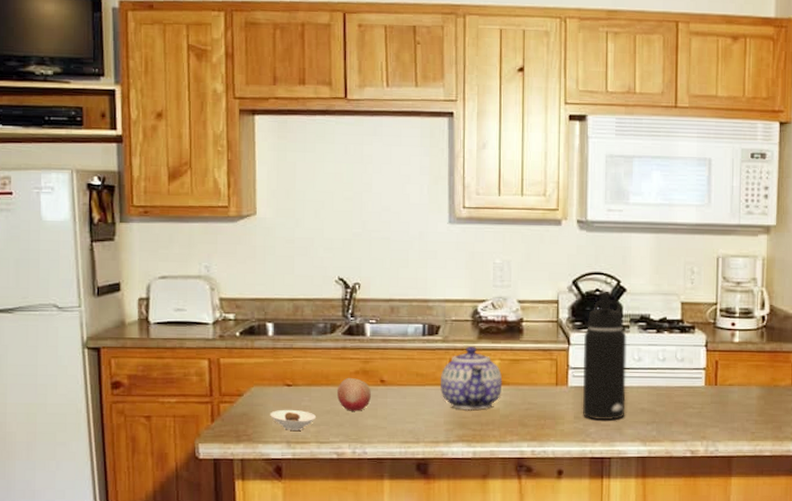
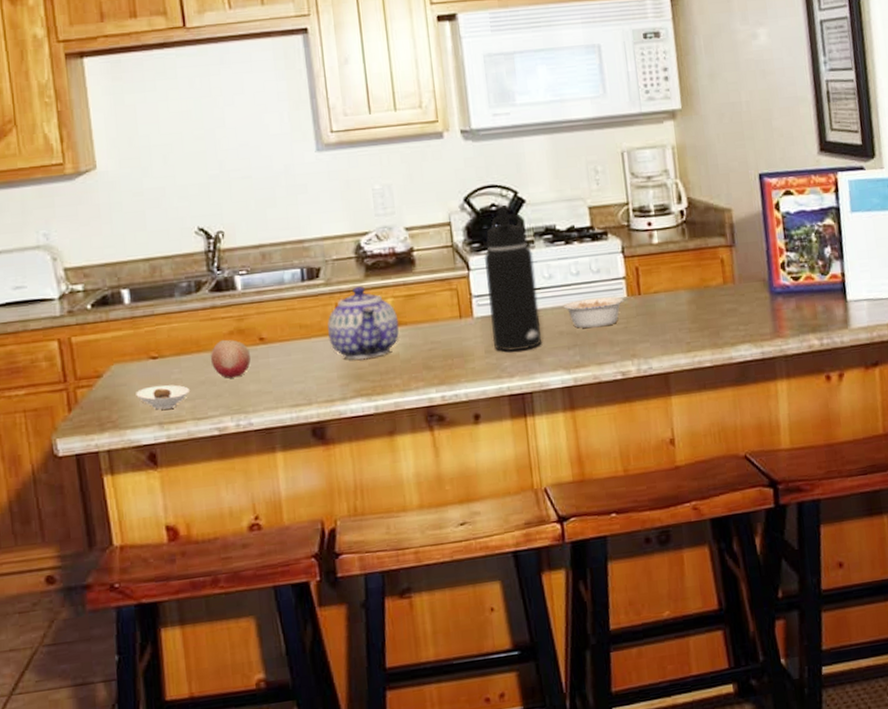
legume: none [647,383,711,409] -> present [563,296,634,329]

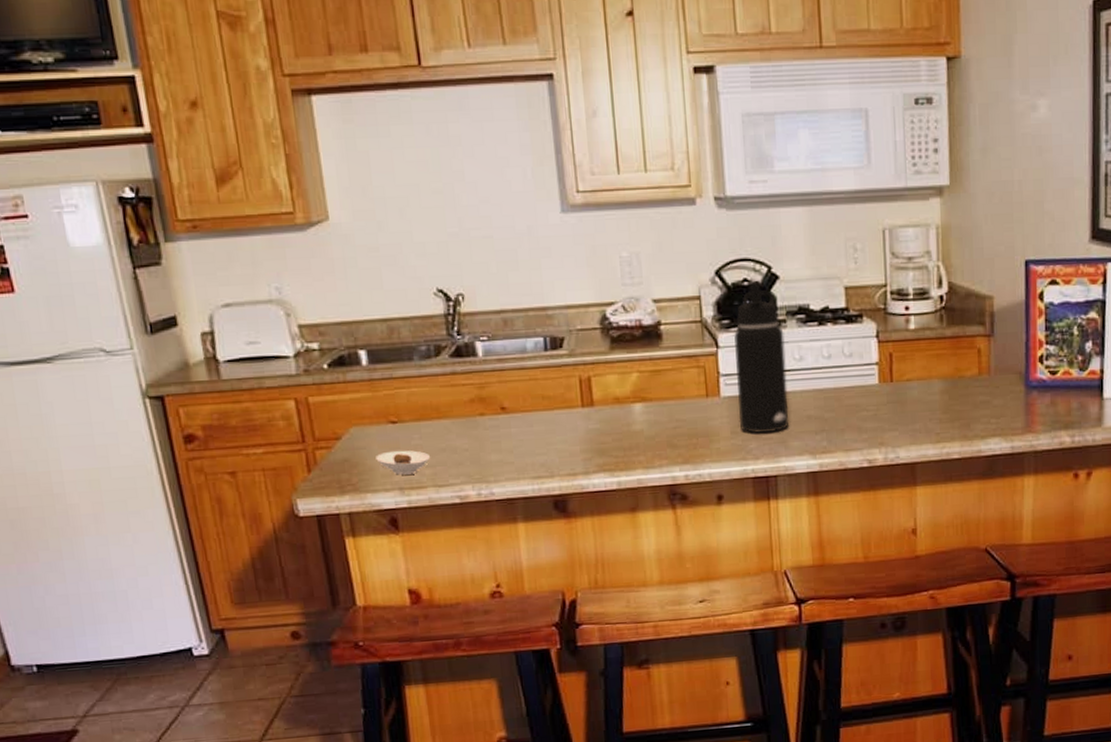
fruit: present [210,339,251,379] -> none [450,407,492,447]
teapot: present [327,286,400,360] -> none [571,359,644,435]
legume: present [563,296,634,329] -> none [813,382,886,414]

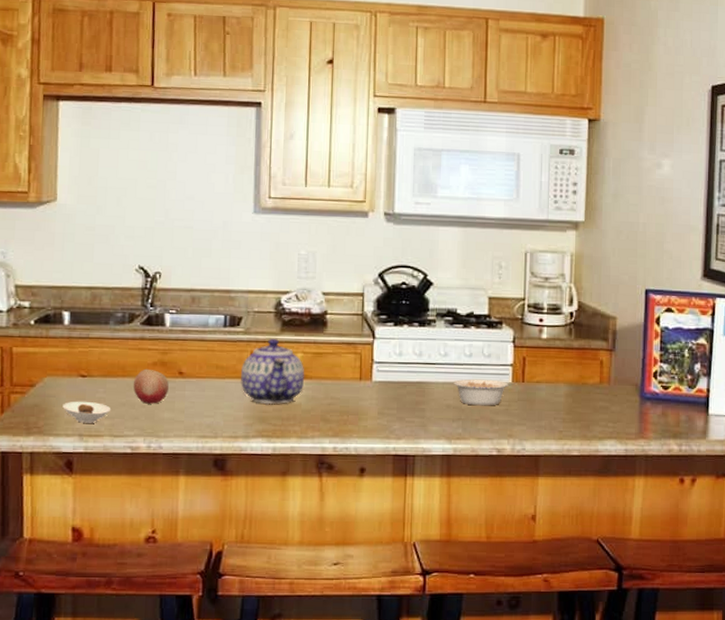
fruit: none [450,407,492,447] -> present [133,368,169,404]
teapot: none [571,359,644,435] -> present [240,339,305,405]
water bottle: present [733,282,789,433] -> none [386,286,433,416]
legume: none [813,382,886,414] -> present [453,379,518,406]

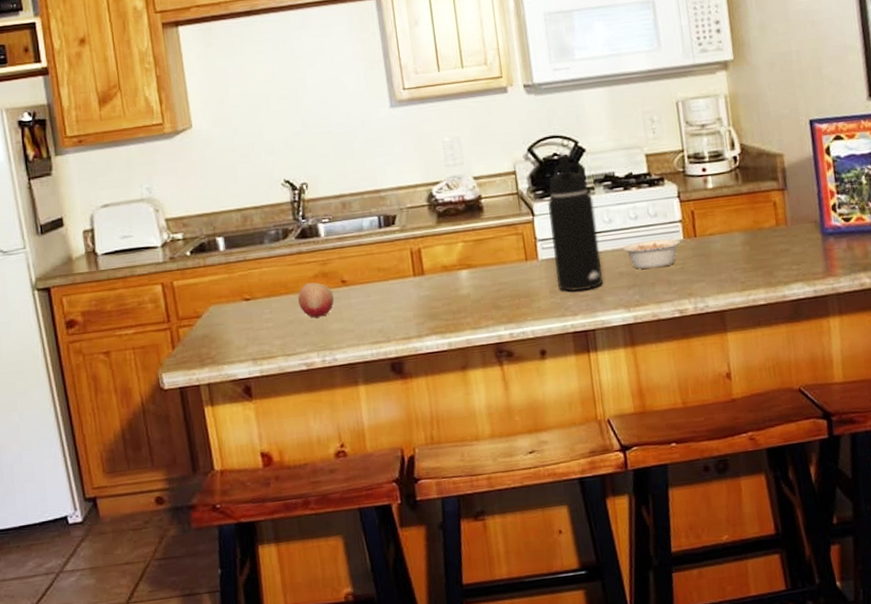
saucer: present [63,401,111,423] -> none [231,324,280,347]
teapot: present [240,339,305,405] -> none [403,232,470,300]
water bottle: none [386,286,433,416] -> present [547,156,603,291]

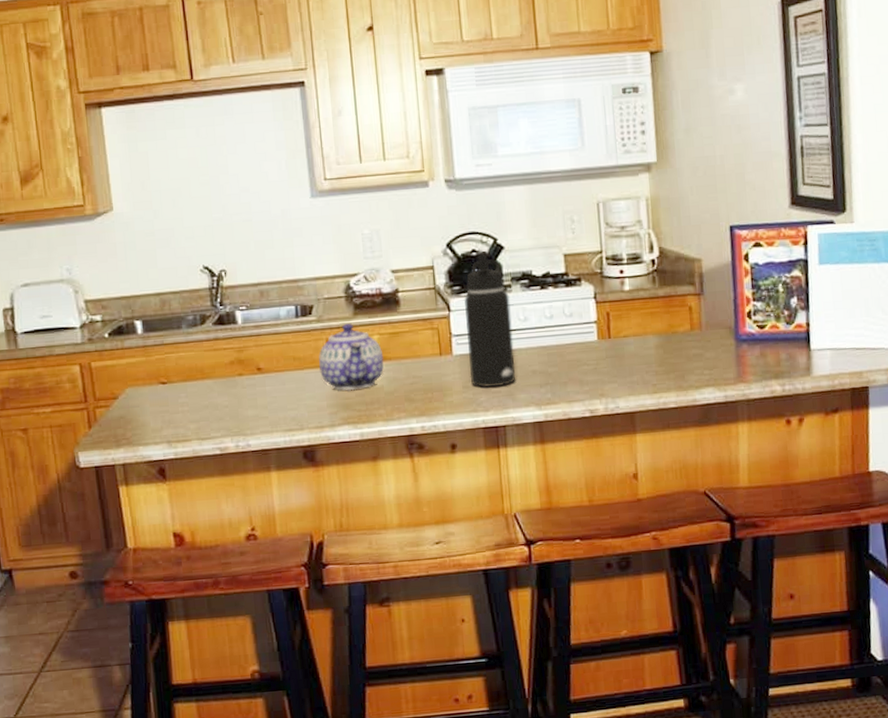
fruit: present [297,282,334,318] -> none [213,368,249,404]
teapot: none [403,232,470,300] -> present [319,323,384,391]
legume: present [623,238,690,269] -> none [537,339,604,369]

